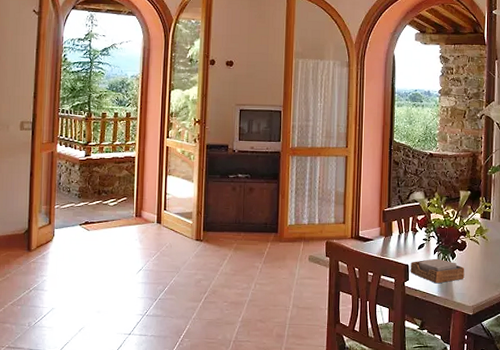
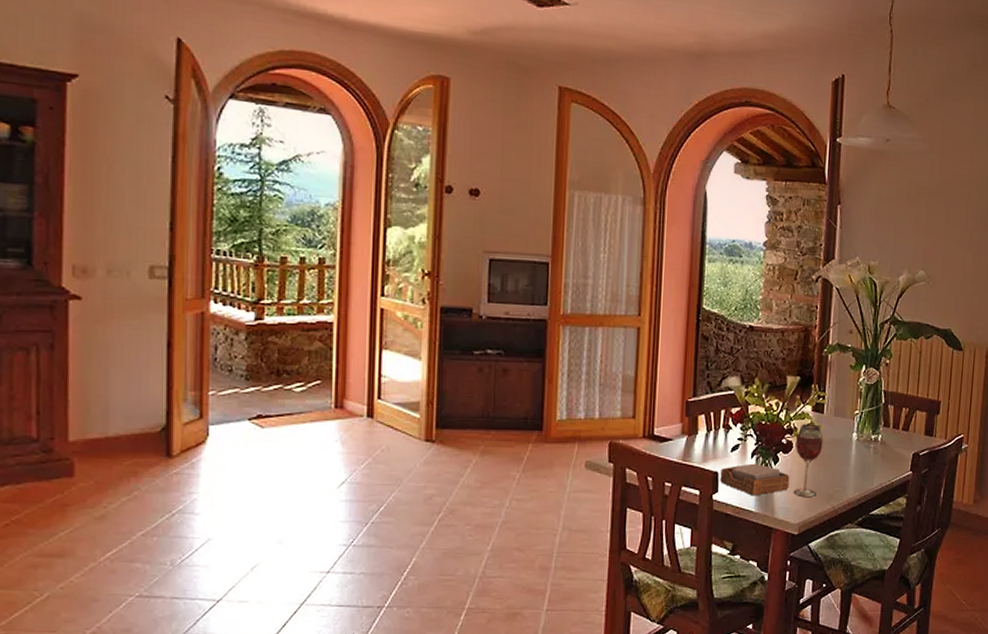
wineglass: none [468,228,491,285] -> present [793,423,824,497]

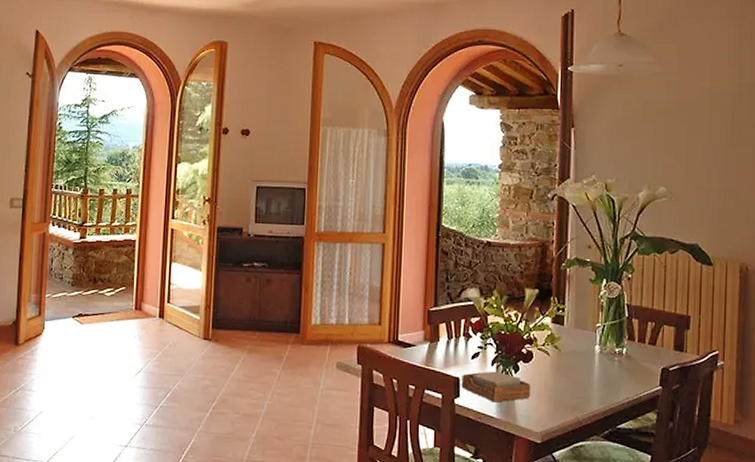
wineglass: present [793,423,824,497] -> none [534,334,565,407]

